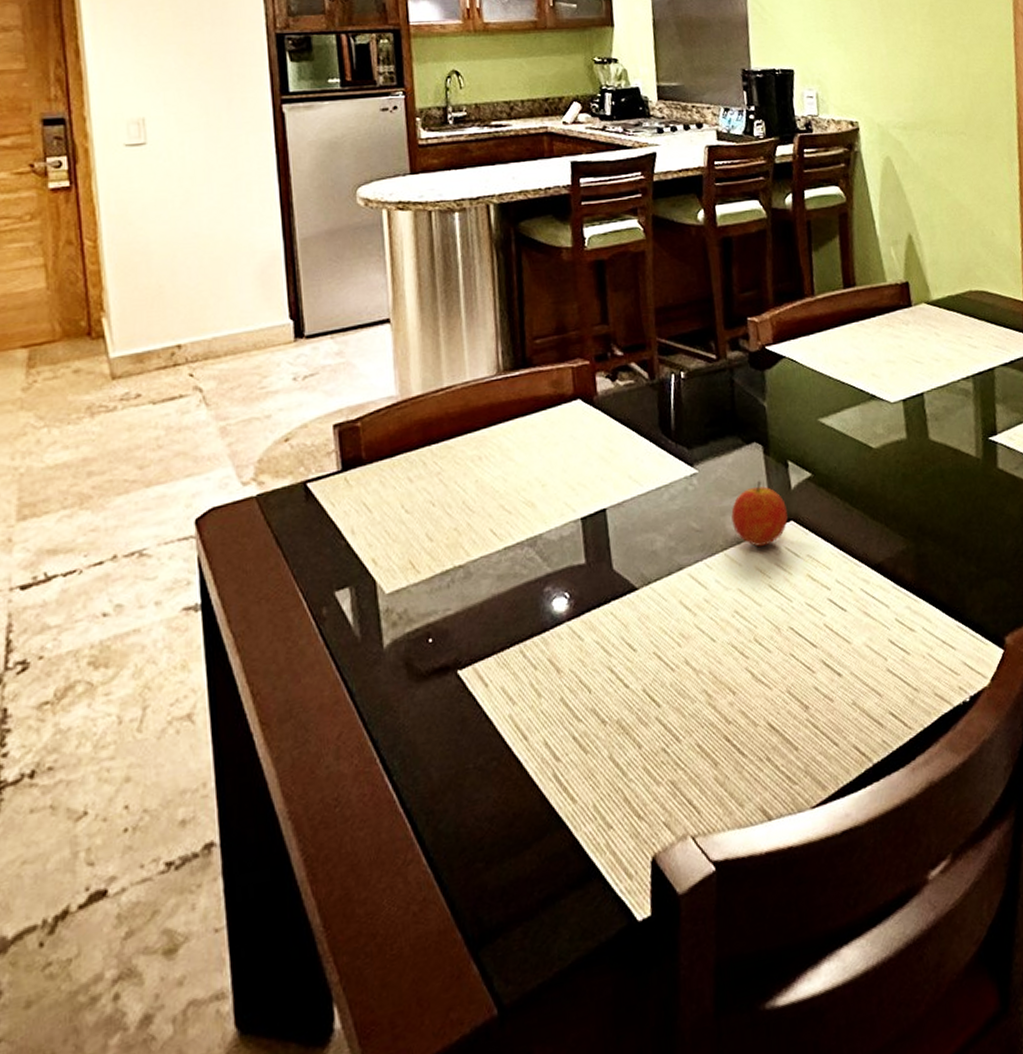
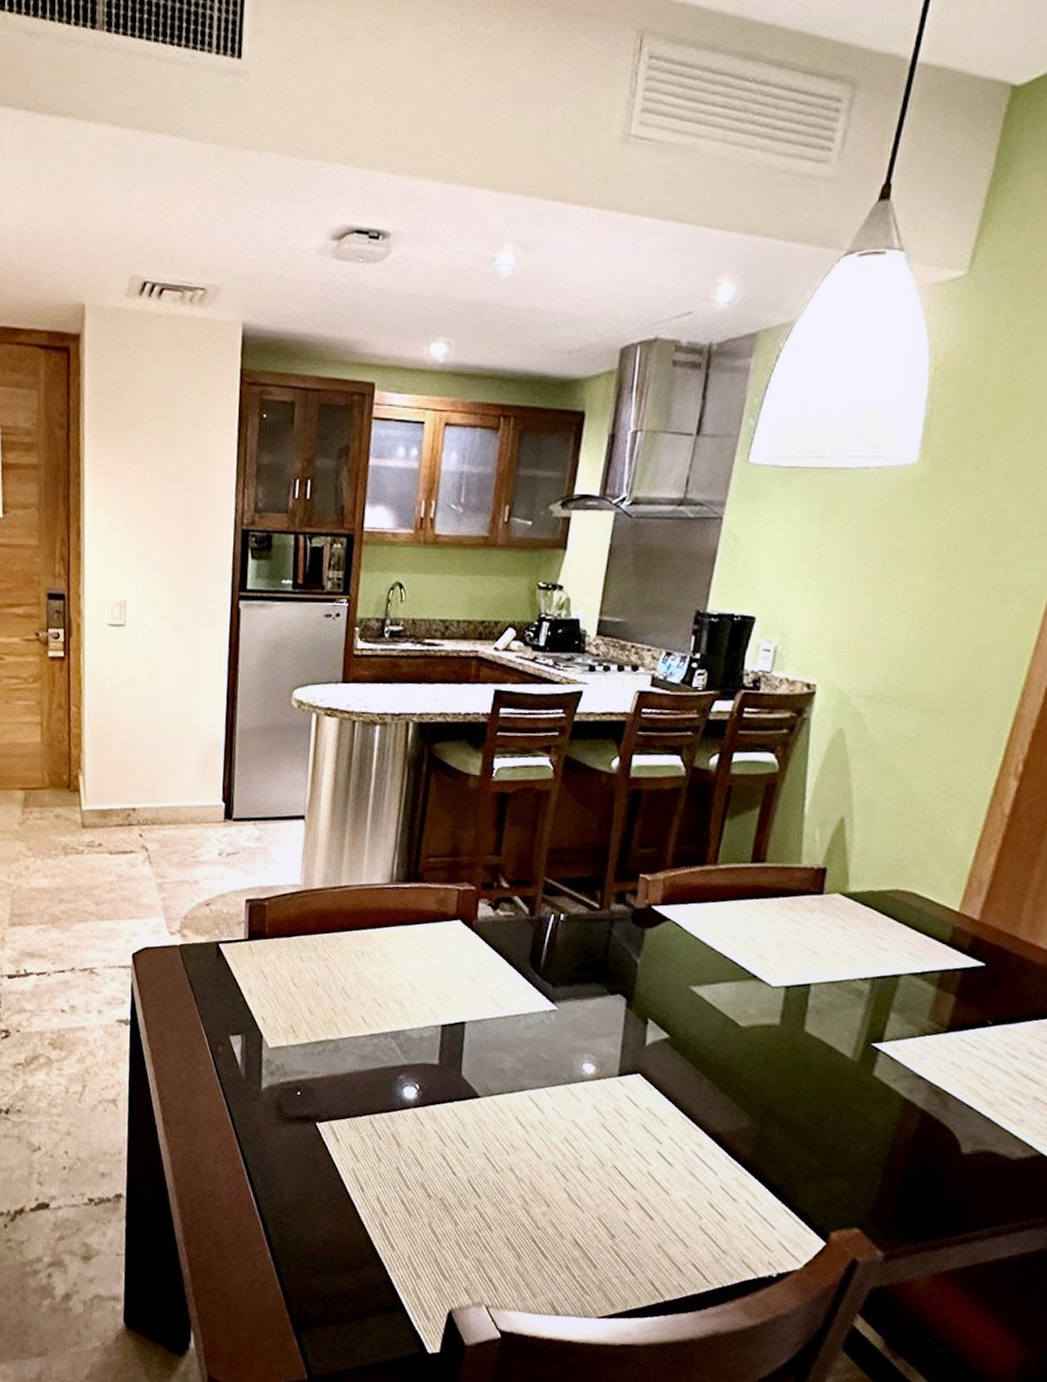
fruit: present [731,481,788,547] -> none [580,1031,637,1090]

